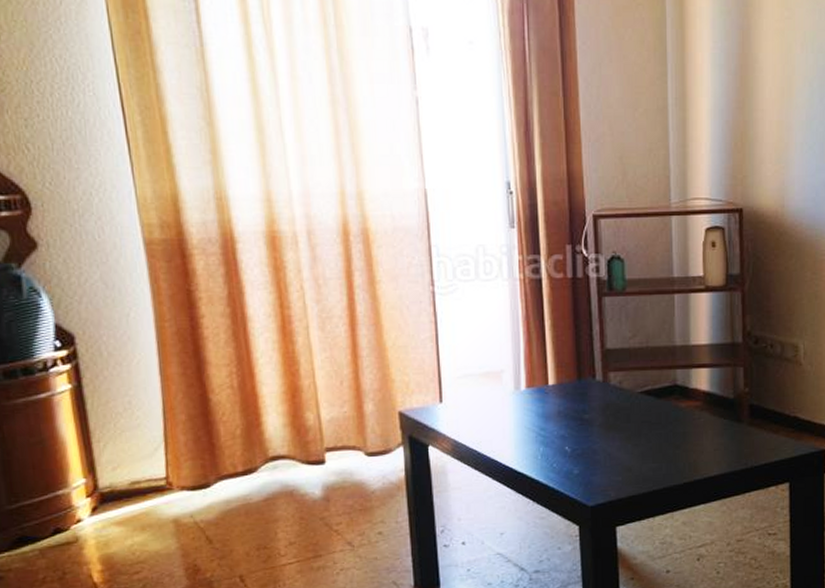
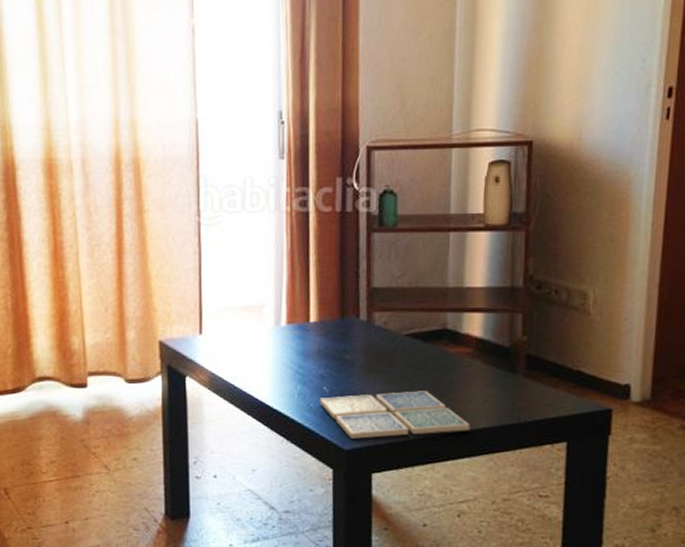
drink coaster: none [563,444,704,495] -> present [320,391,471,439]

